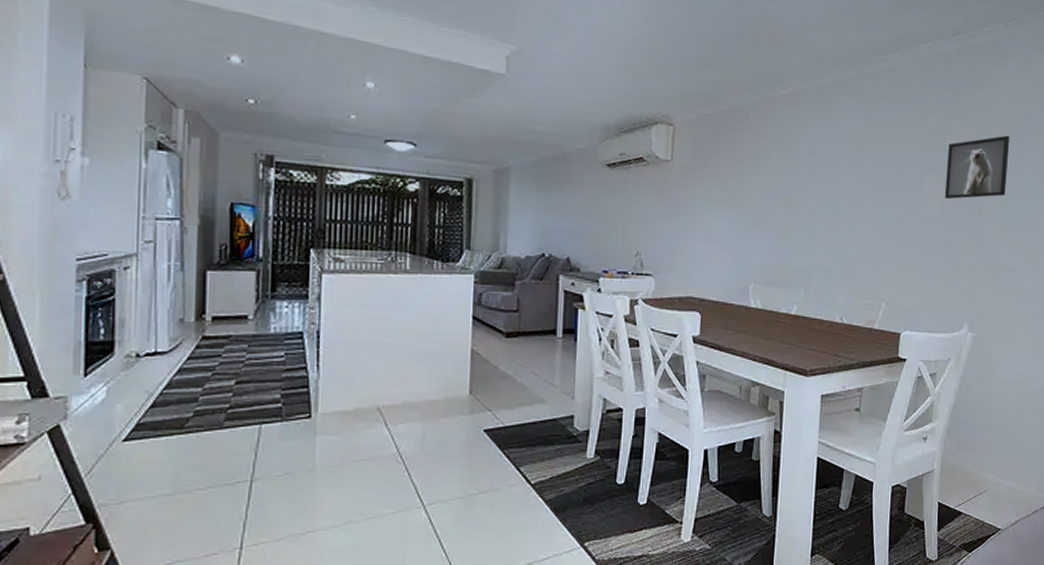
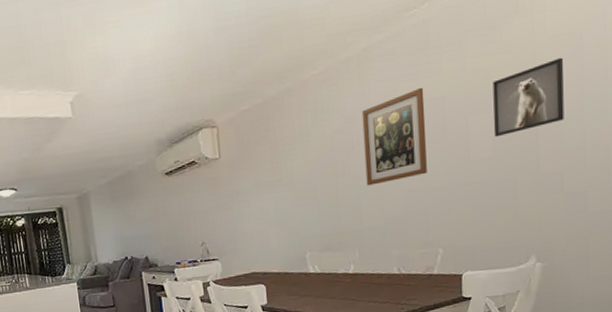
wall art: none [821,133,887,224] -> present [361,87,427,186]

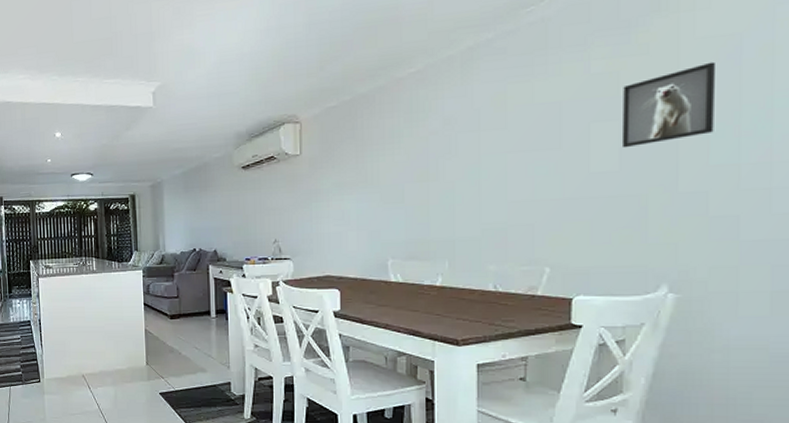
wall art: present [361,87,427,186] -> none [462,89,538,193]

